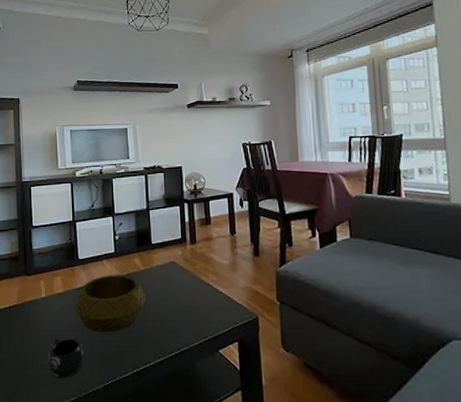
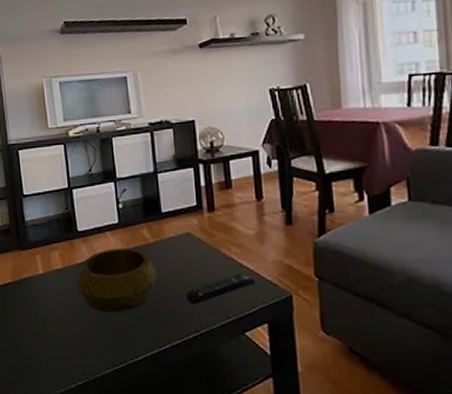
mug: present [47,338,84,379] -> none [49,318,90,362]
remote control: none [170,296,228,326] -> present [186,272,256,305]

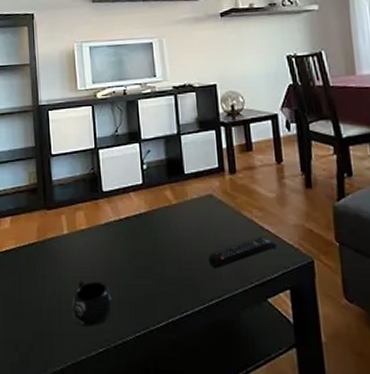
mug: none [49,318,90,362] -> present [72,280,112,327]
decorative bowl: present [76,248,158,313] -> none [99,209,181,276]

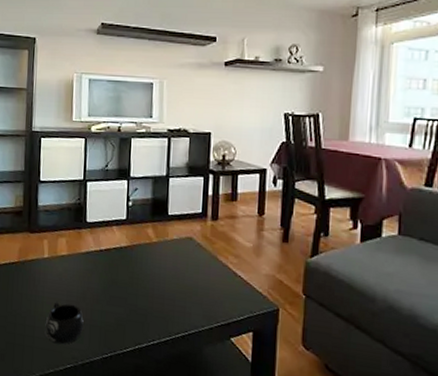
remote control: present [208,235,277,269] -> none [180,280,247,306]

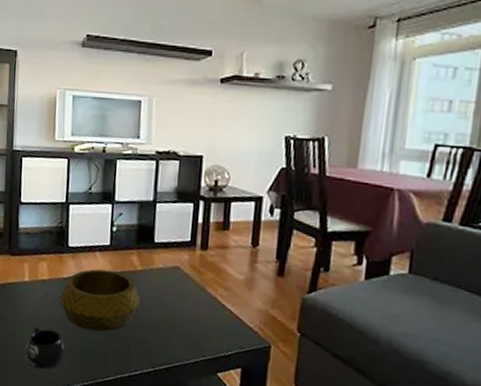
decorative bowl: none [78,242,157,304] -> present [59,269,141,332]

